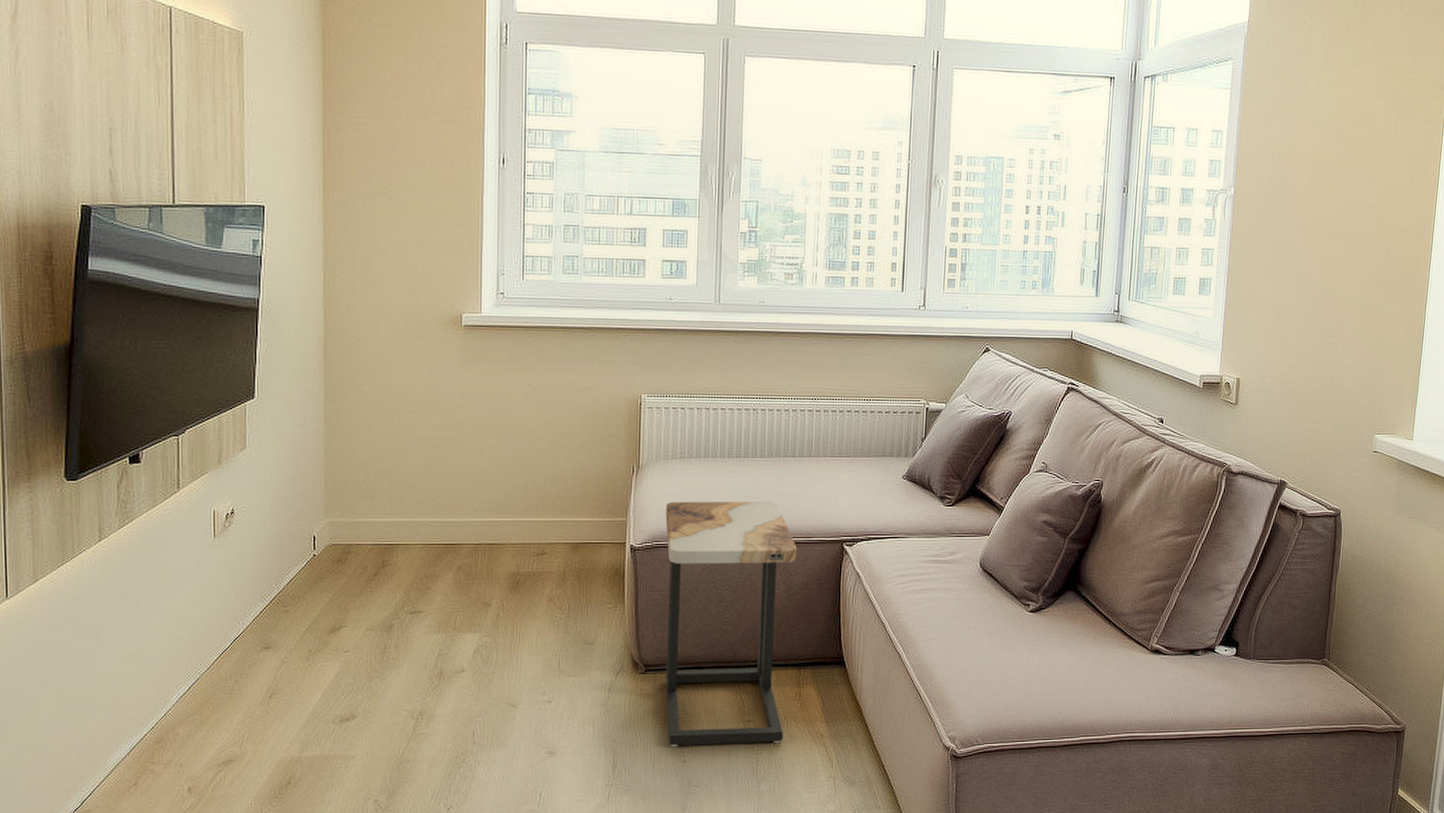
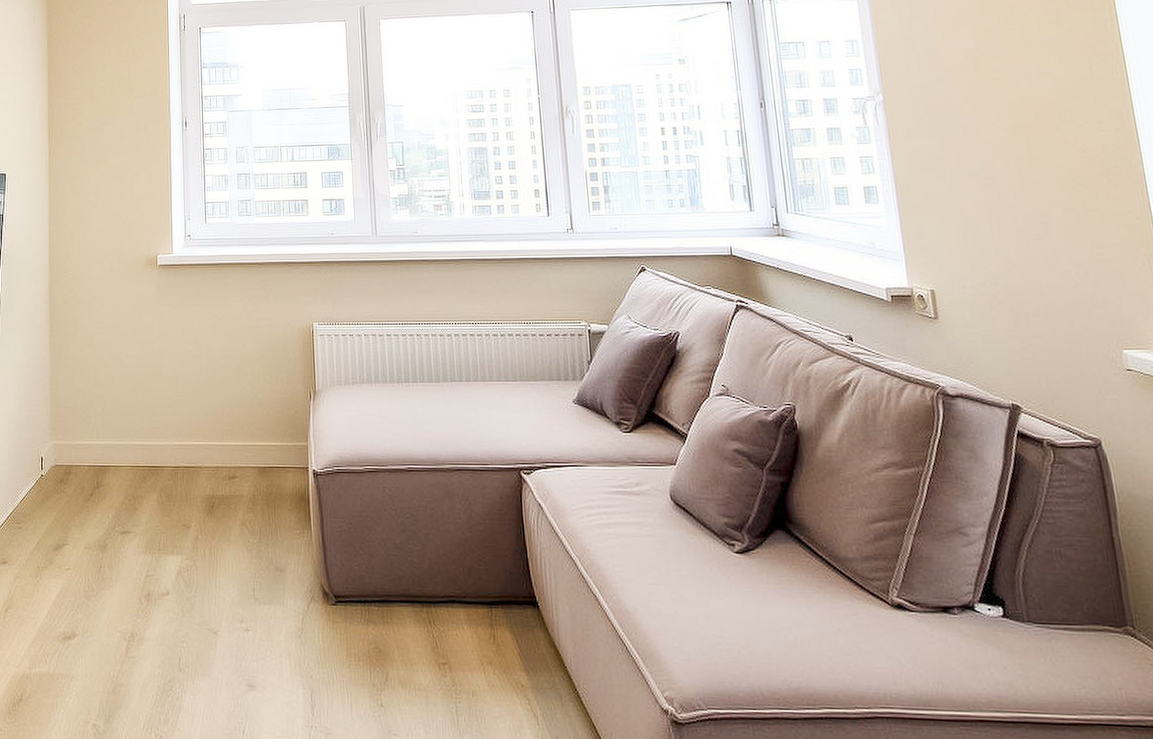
side table: present [665,501,798,747] -> none [343,426,482,692]

